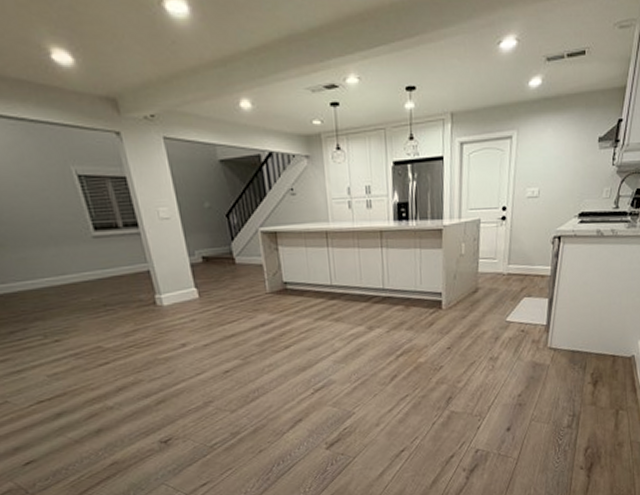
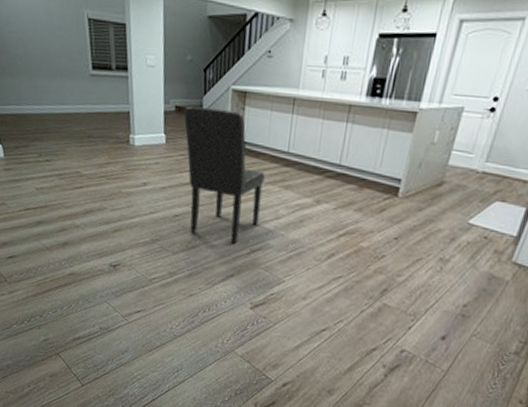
chair: none [212,252,316,387] -> present [183,106,265,244]

